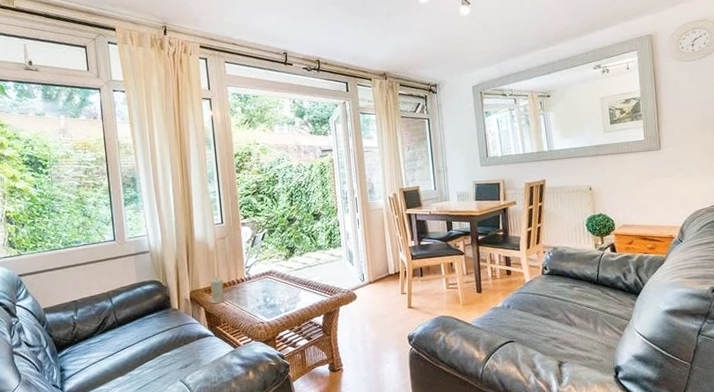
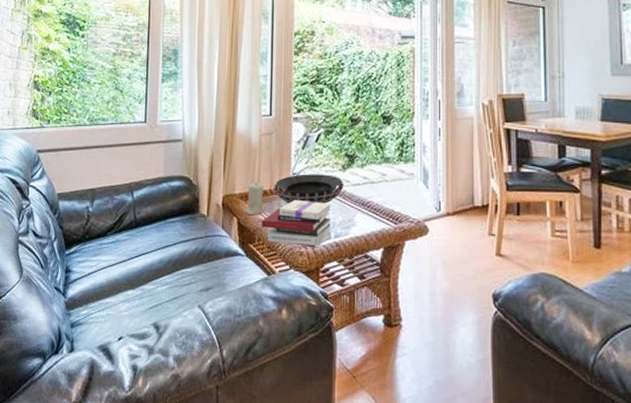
books: none [225,286,283,323] -> present [262,200,332,248]
decorative bowl: none [231,264,288,291] -> present [274,174,344,204]

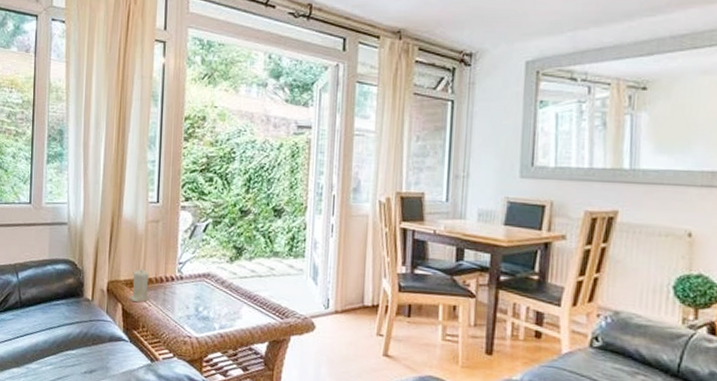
books: present [262,200,332,248] -> none [146,289,217,338]
decorative bowl: present [274,174,344,204] -> none [159,263,231,295]

